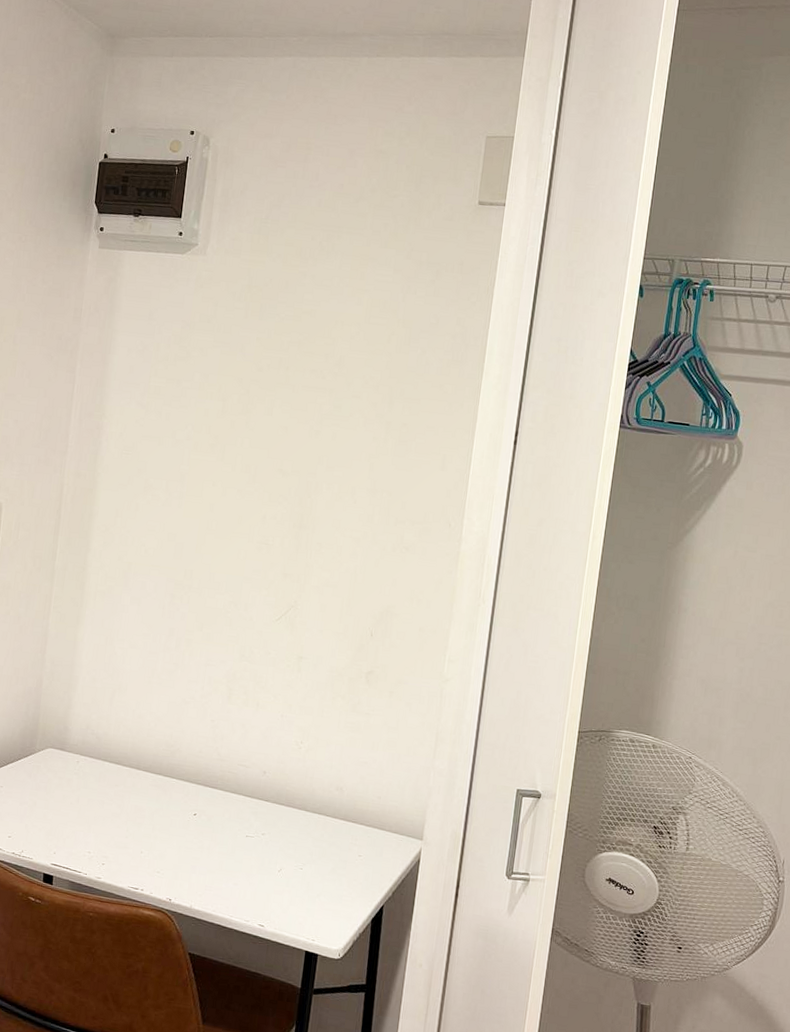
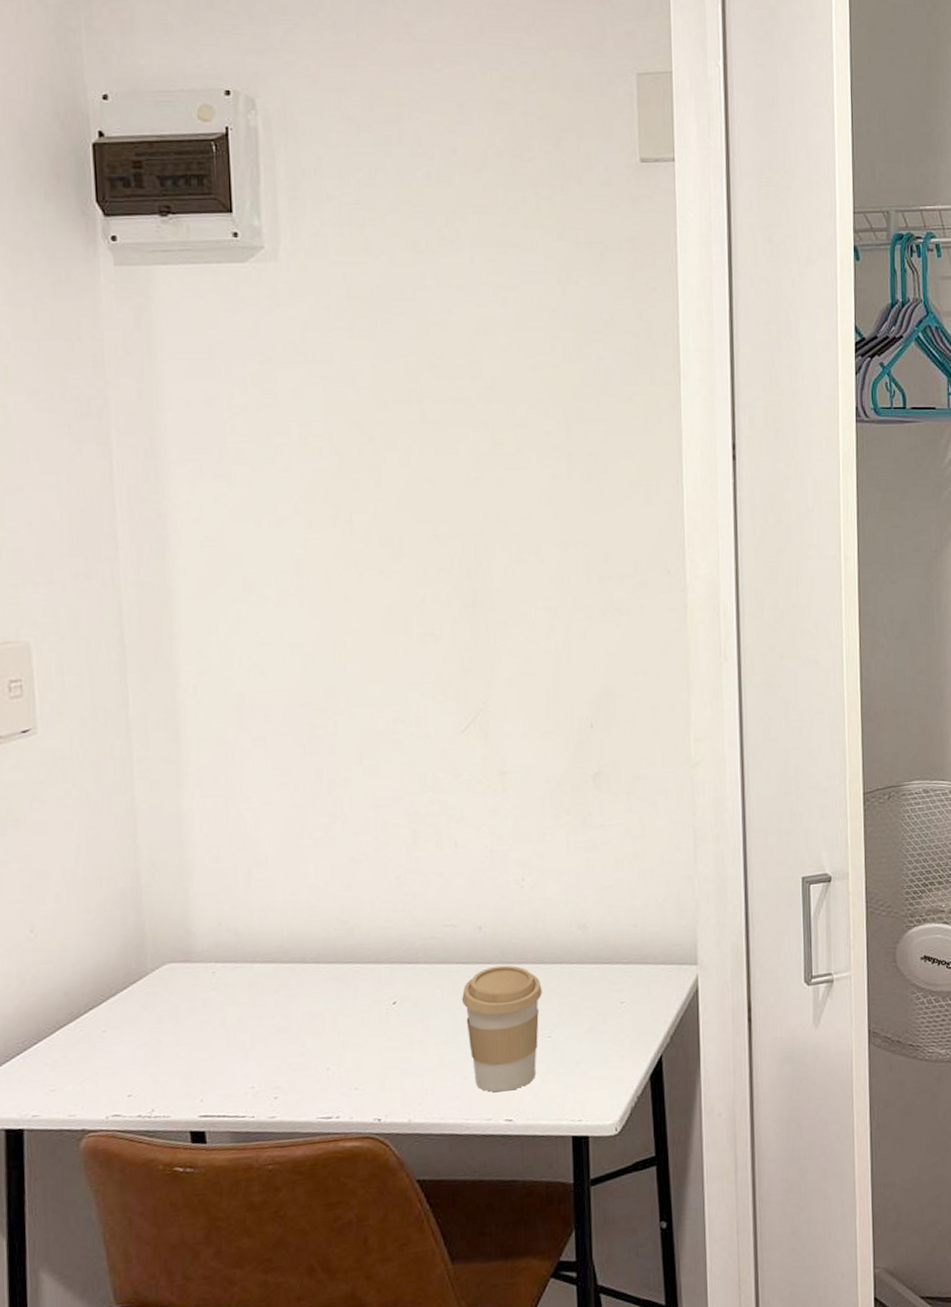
coffee cup: none [242,804,302,903] -> present [462,965,542,1093]

